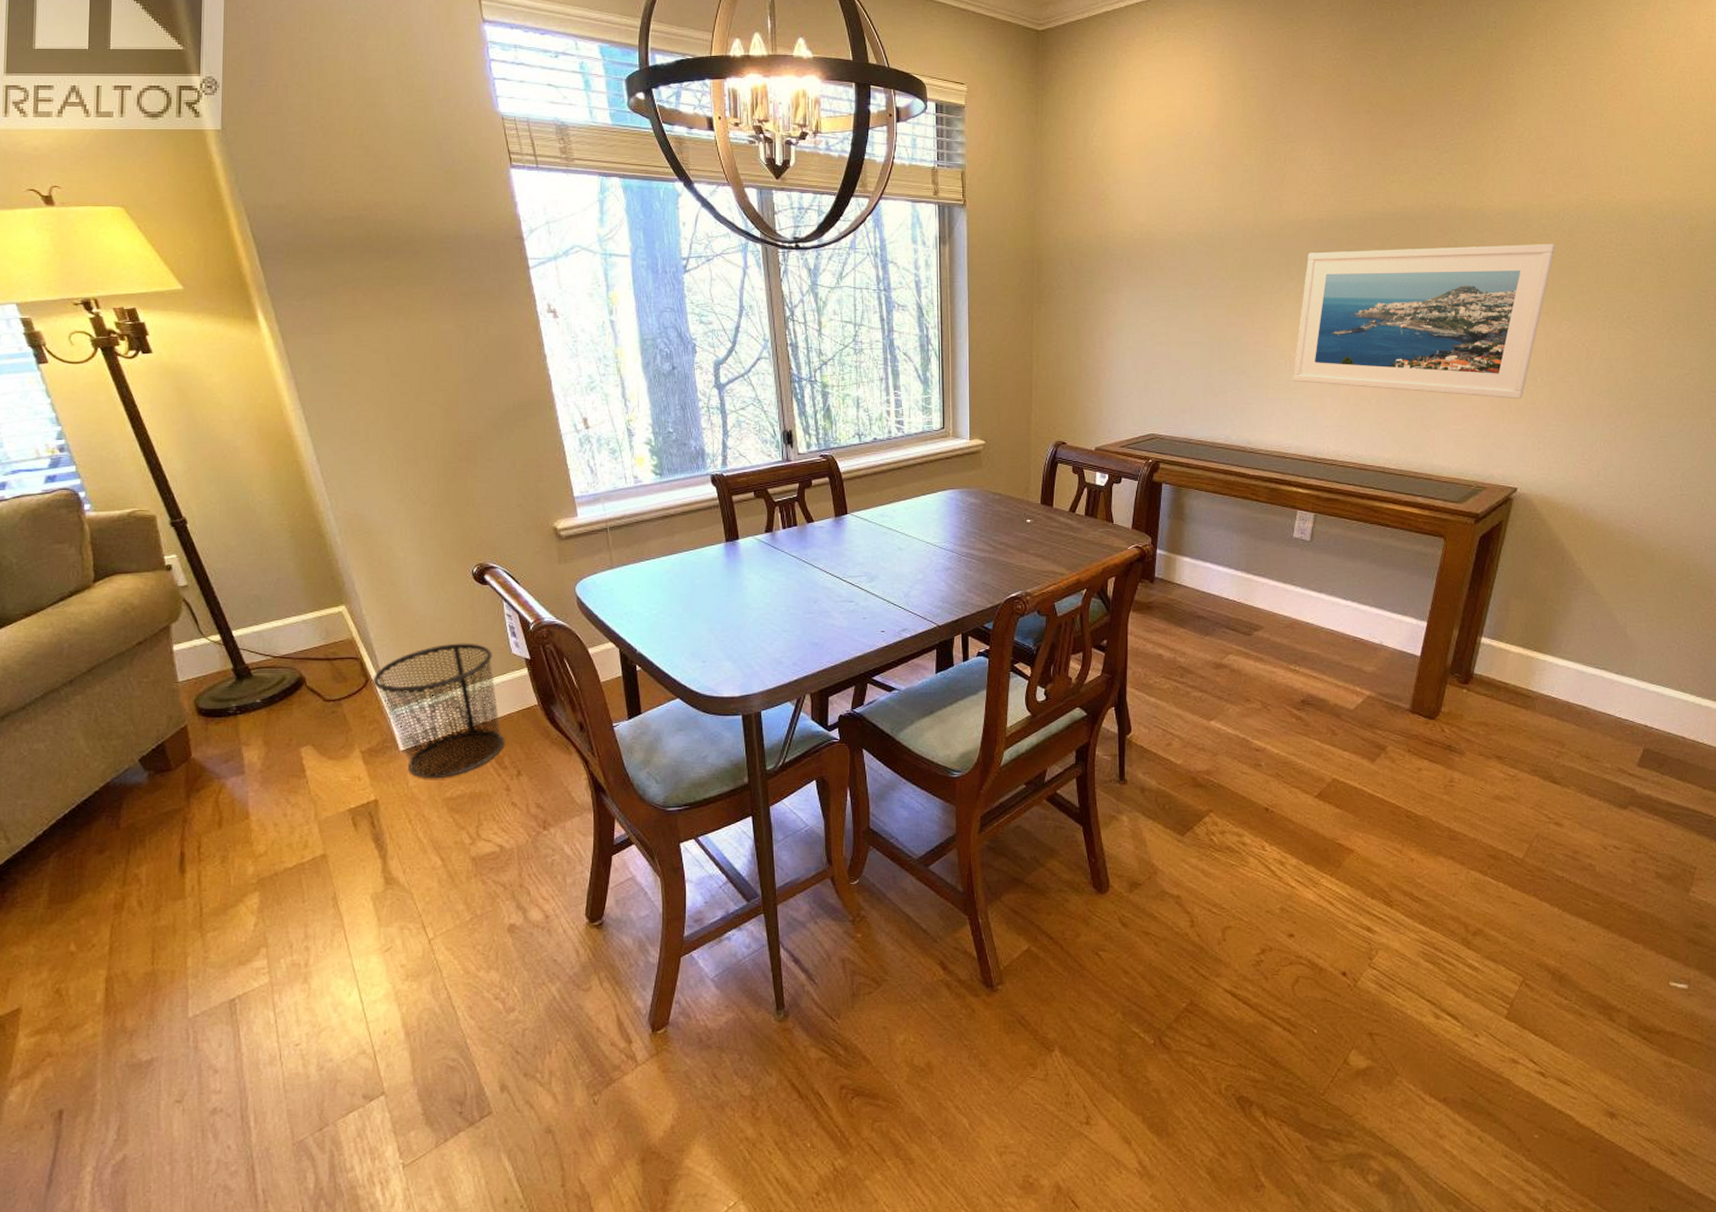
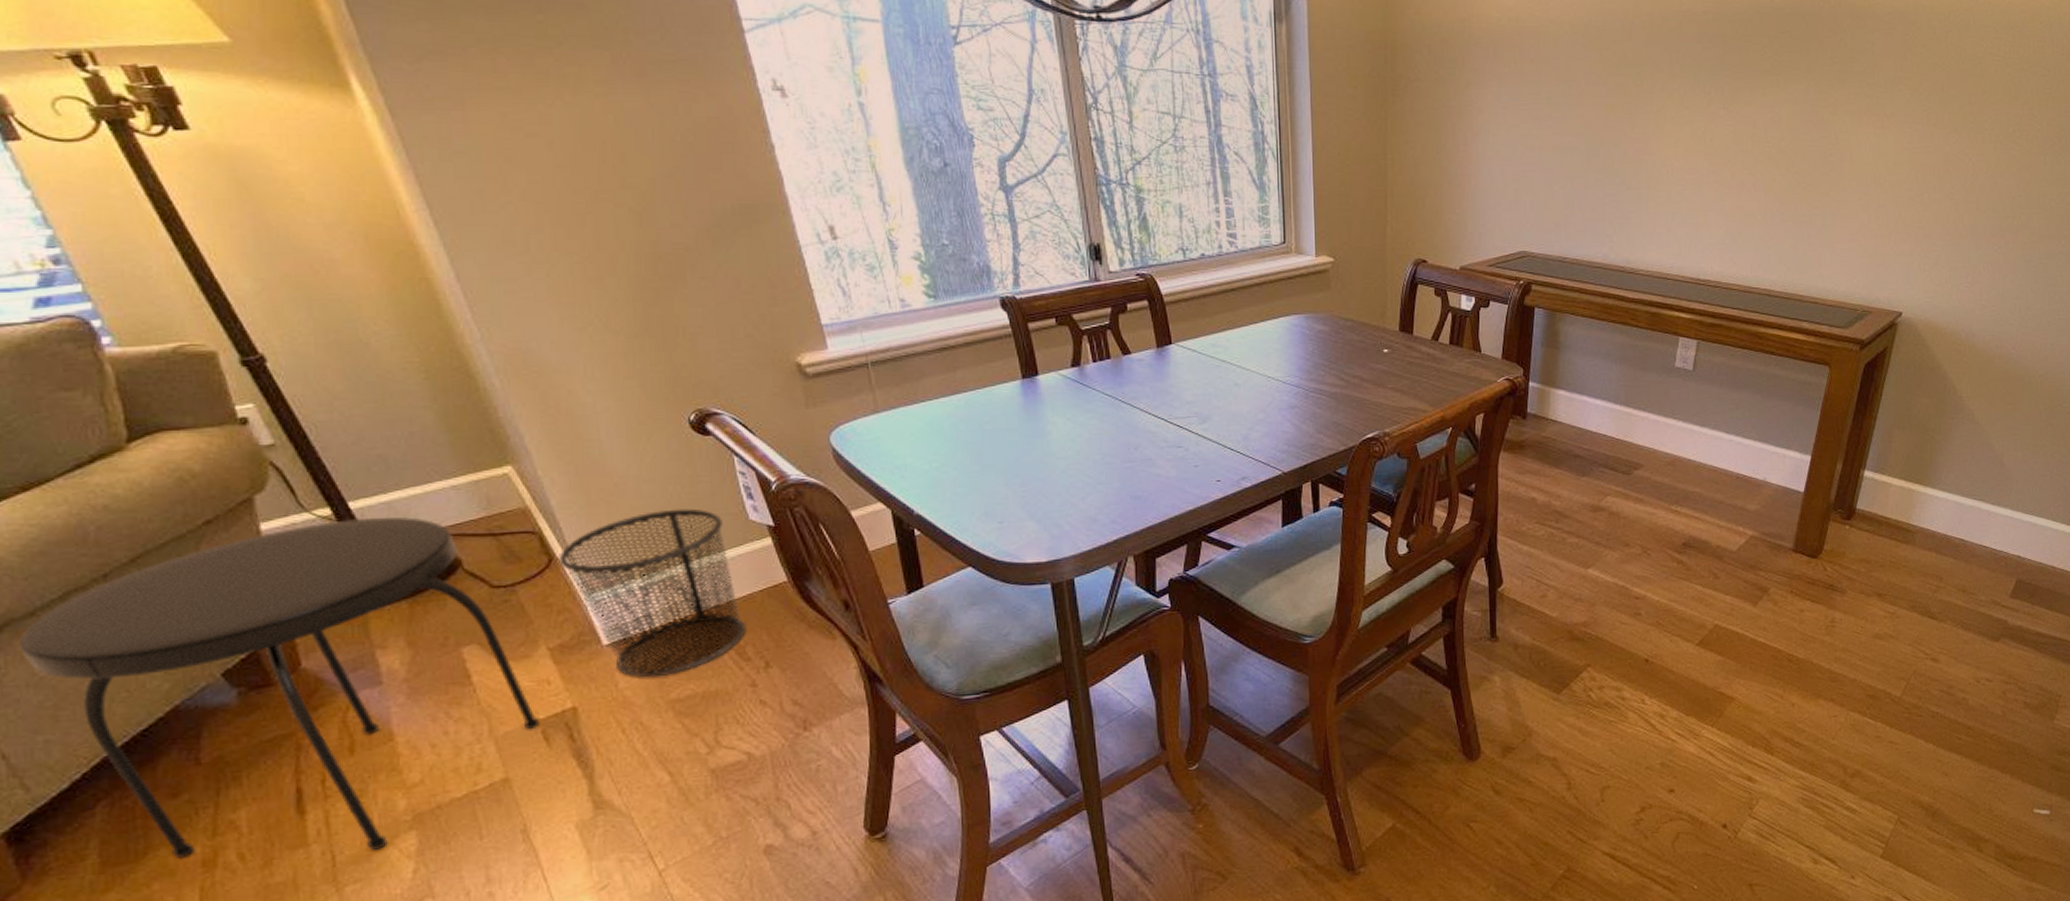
side table: none [13,643,350,906] -> present [18,517,539,860]
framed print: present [1293,244,1555,400] -> none [1675,48,1945,217]

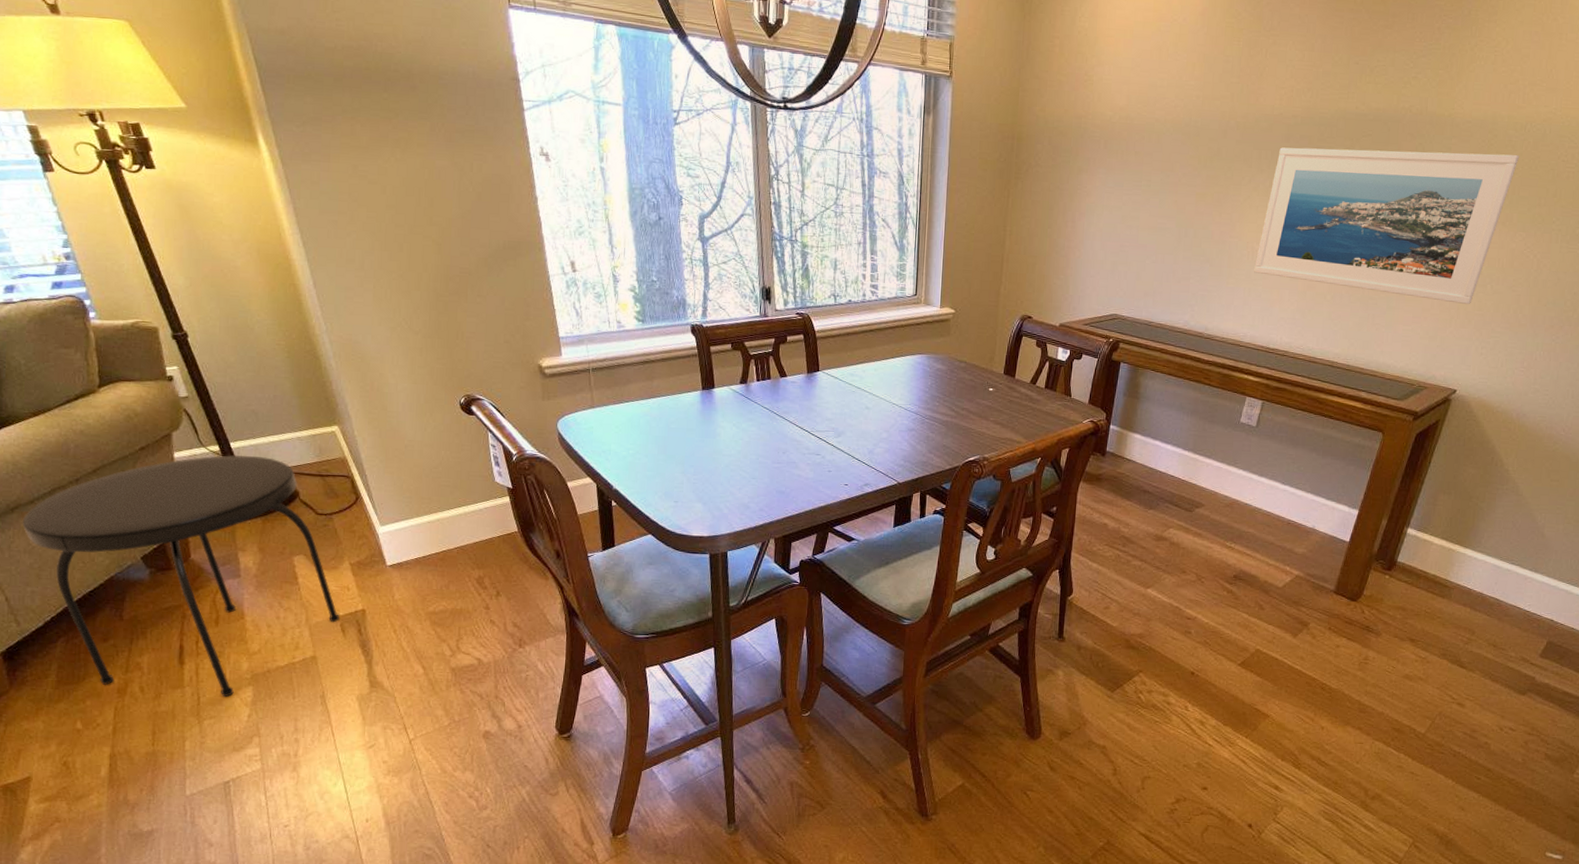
waste bin: present [558,508,746,678] -> none [362,468,486,594]
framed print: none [1675,48,1945,217] -> present [1254,147,1519,305]

